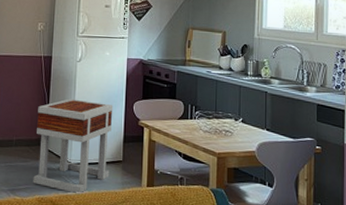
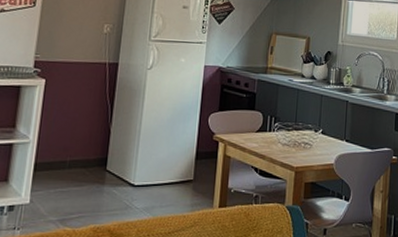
side table: present [33,98,113,195] -> none [88,111,186,221]

